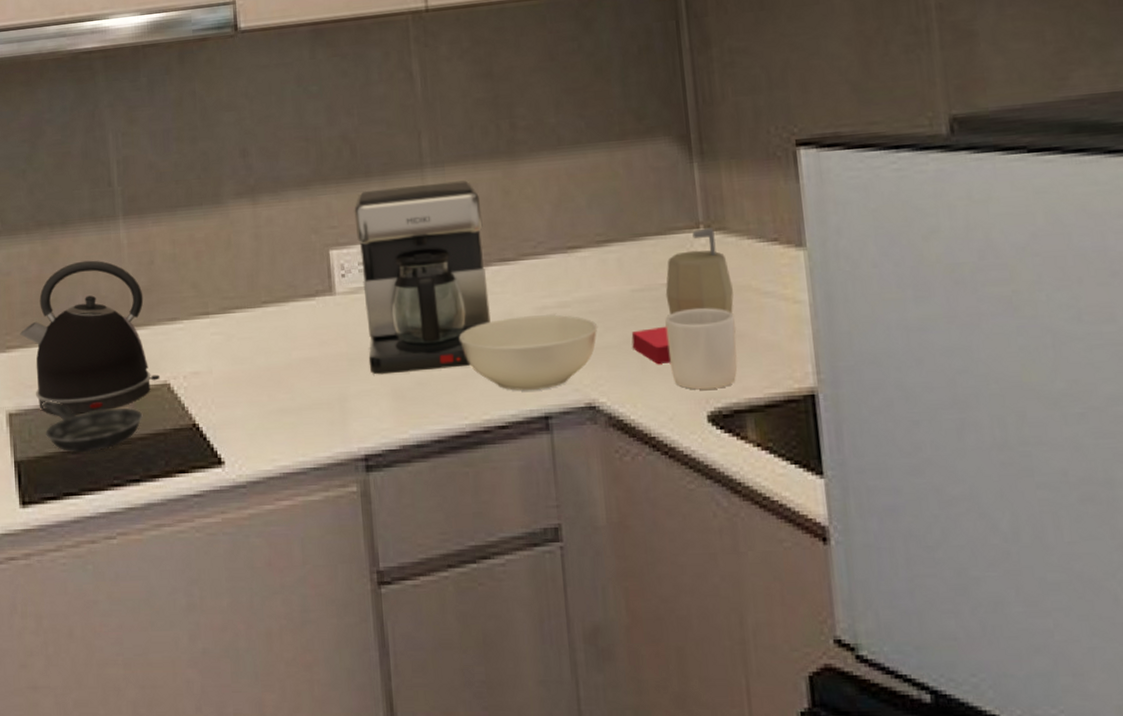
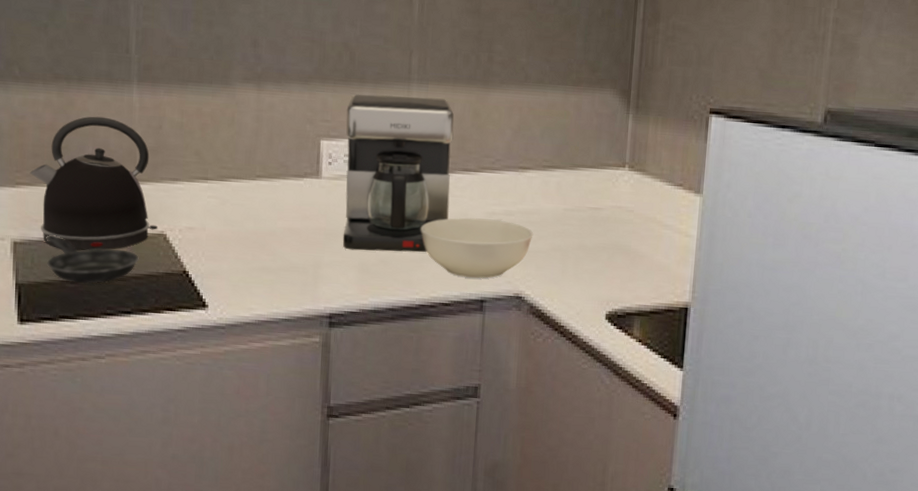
sponge: present [631,326,671,364] -> none [558,241,587,270]
soap dispenser: present [665,228,734,315] -> none [590,168,642,238]
mug: present [665,308,738,390] -> none [584,230,639,295]

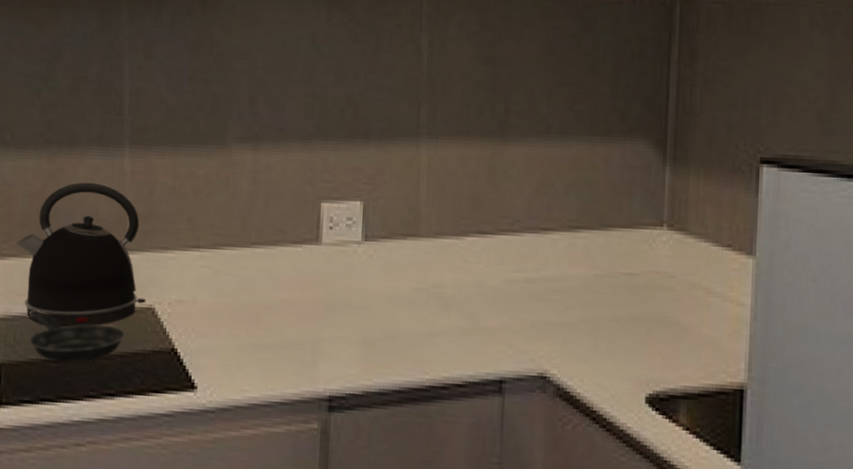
coffee maker: present [342,94,455,252] -> none [344,151,468,326]
bowl: present [420,218,534,278] -> none [430,286,559,356]

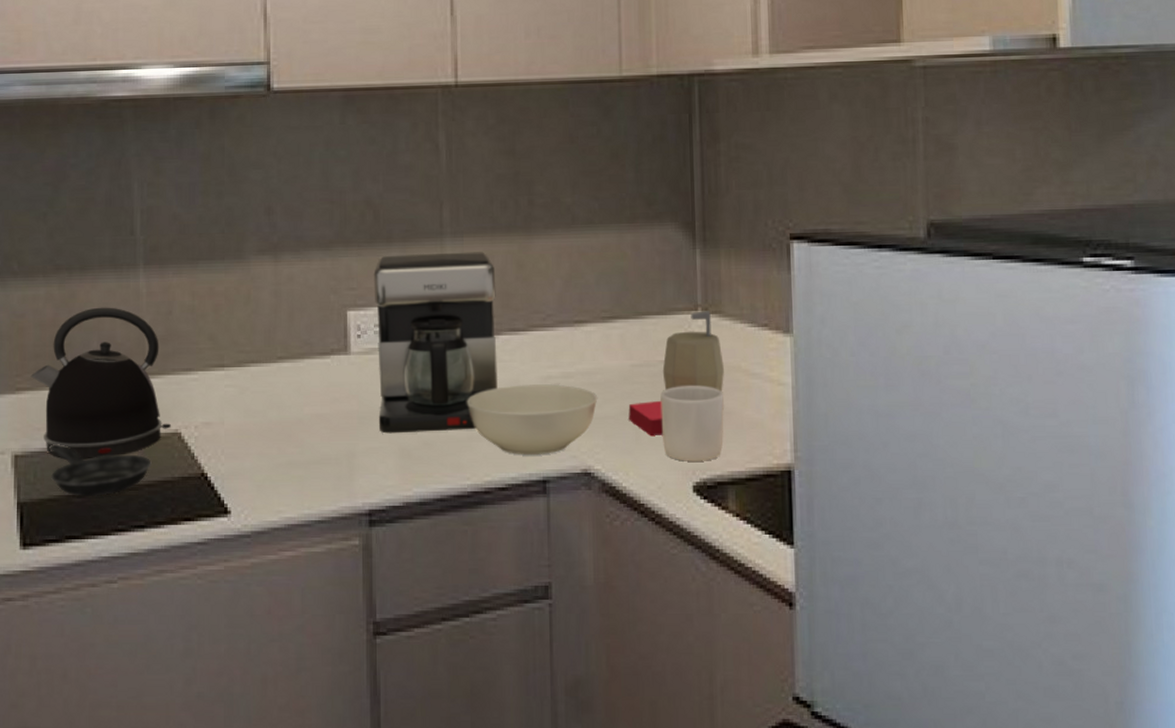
coffee maker: none [344,151,468,326] -> present [373,252,499,434]
bowl: none [430,286,559,356] -> present [466,384,598,455]
sponge: none [587,311,621,345] -> present [628,400,663,435]
mug: none [619,299,682,374] -> present [660,386,724,461]
soap dispenser: none [624,227,685,308] -> present [662,311,724,392]

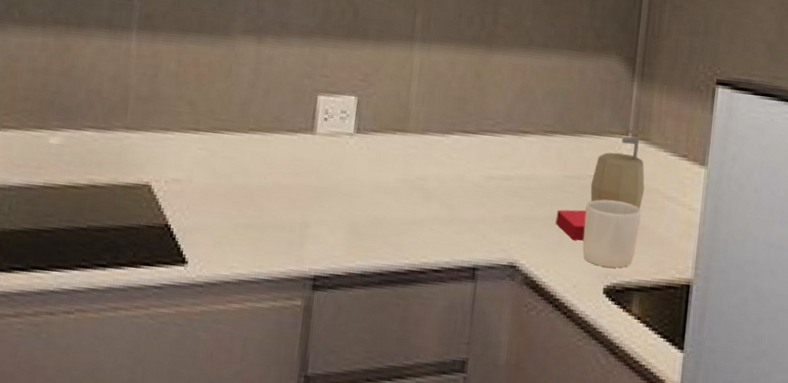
kettle: present [31,307,171,458] -> none [18,62,143,199]
frying pan: present [49,444,152,497] -> none [25,181,121,234]
coffee maker: present [373,252,499,434] -> none [333,51,456,215]
bowl: present [466,384,598,455] -> none [414,180,531,245]

